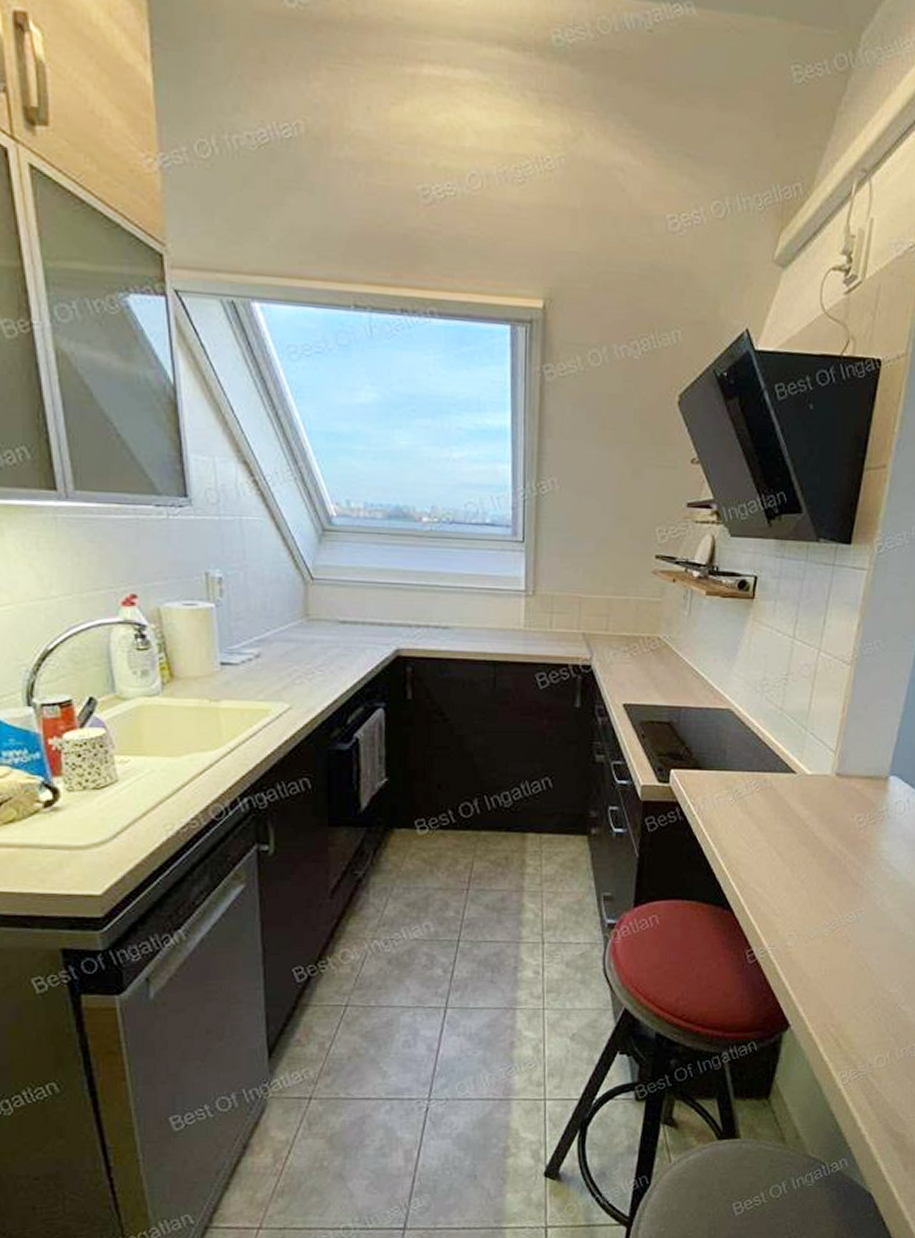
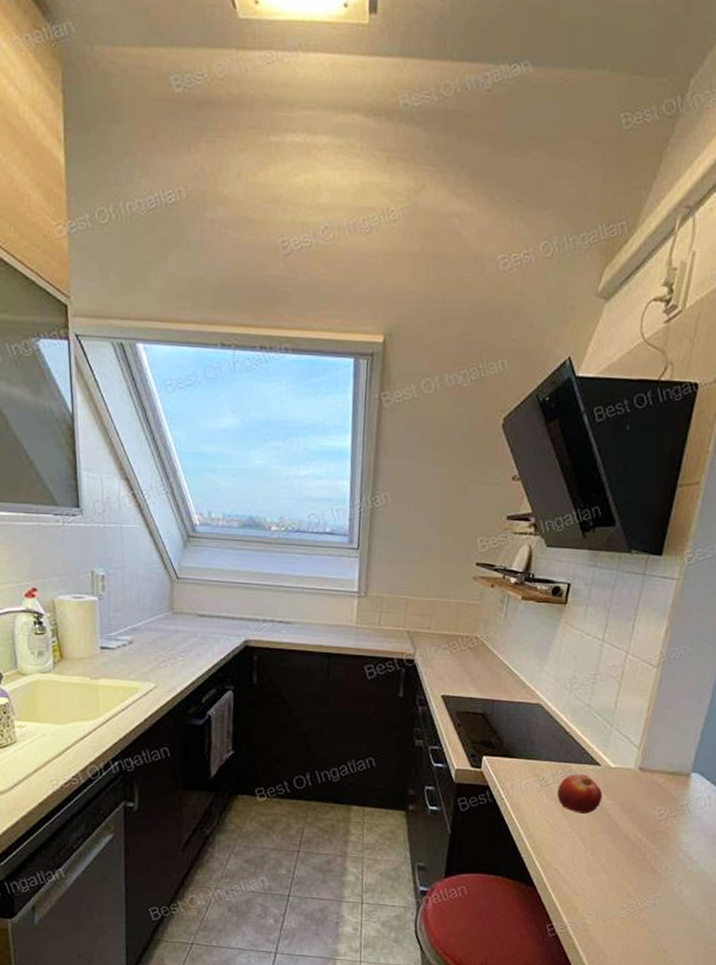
fruit: none [751,784,800,826] -> present [557,774,603,814]

